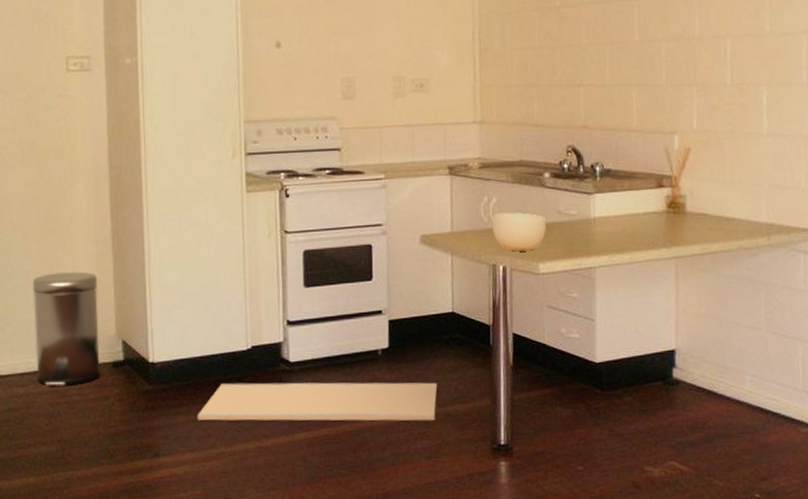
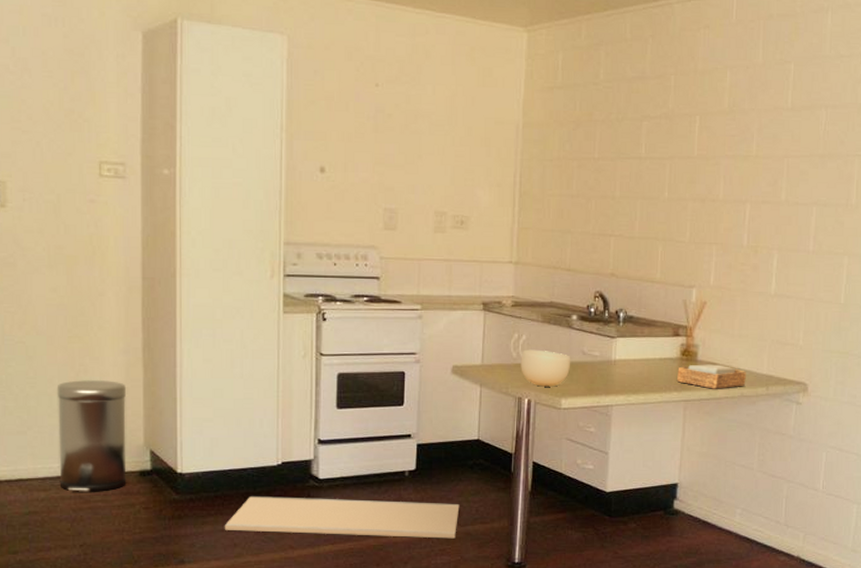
napkin holder: none [665,215,744,243] -> present [677,364,746,389]

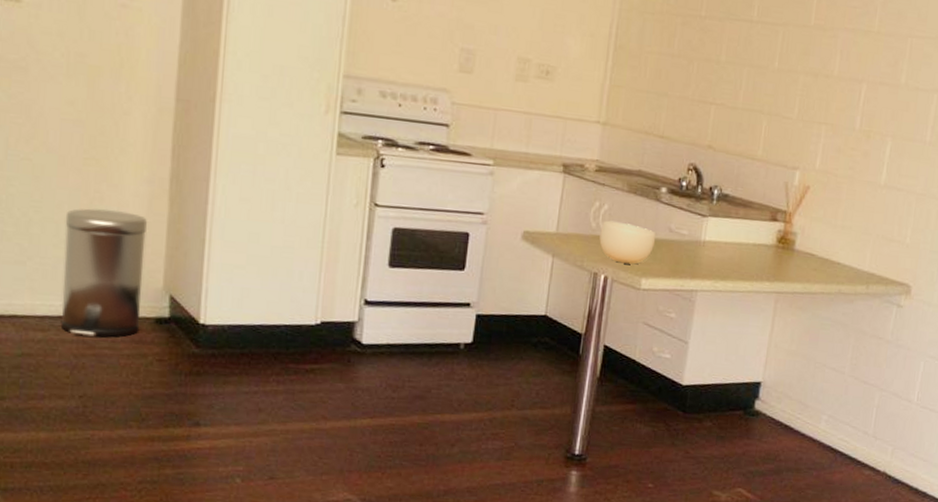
door mat: present [224,495,460,539] -> none [248,356,519,423]
napkin holder: present [677,364,746,389] -> none [770,254,846,284]

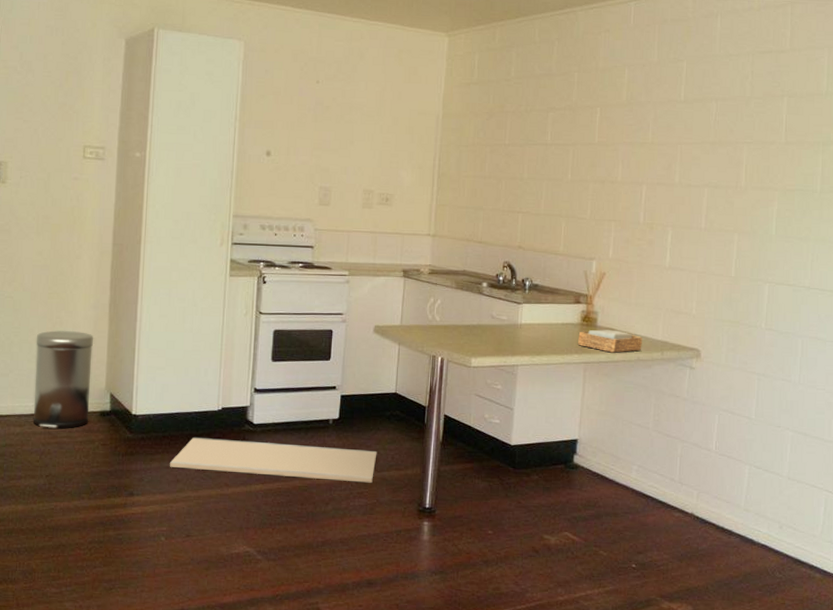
door mat: none [248,356,519,423] -> present [169,436,377,483]
bowl: present [599,220,656,265] -> none [435,312,481,347]
napkin holder: none [770,254,846,284] -> present [578,329,642,353]

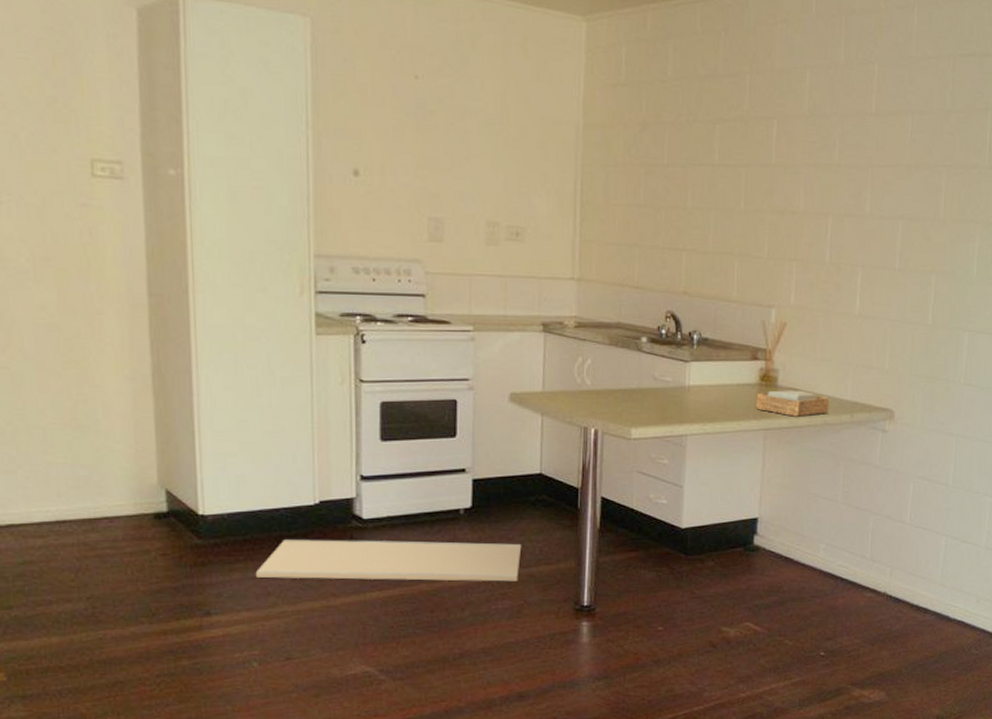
pedal bin: present [33,331,93,429] -> none [51,411,139,538]

